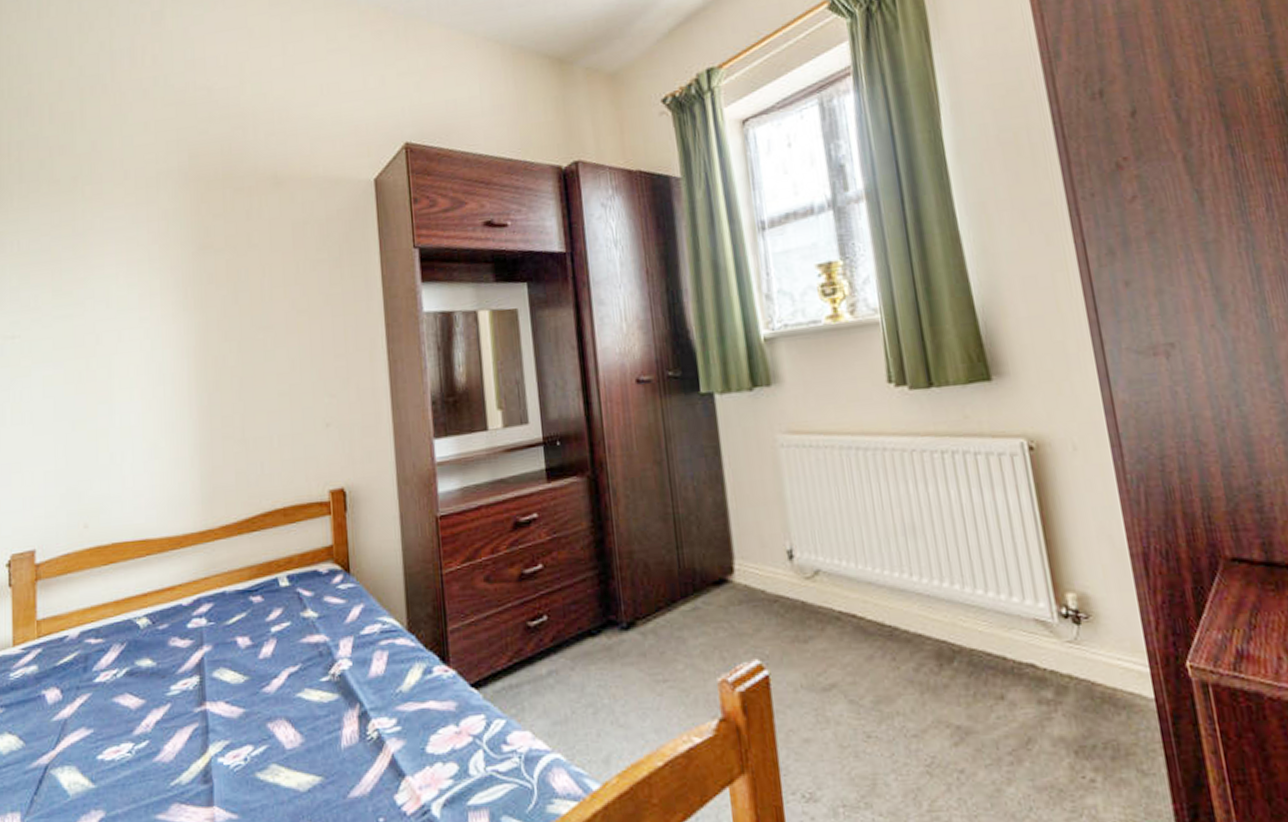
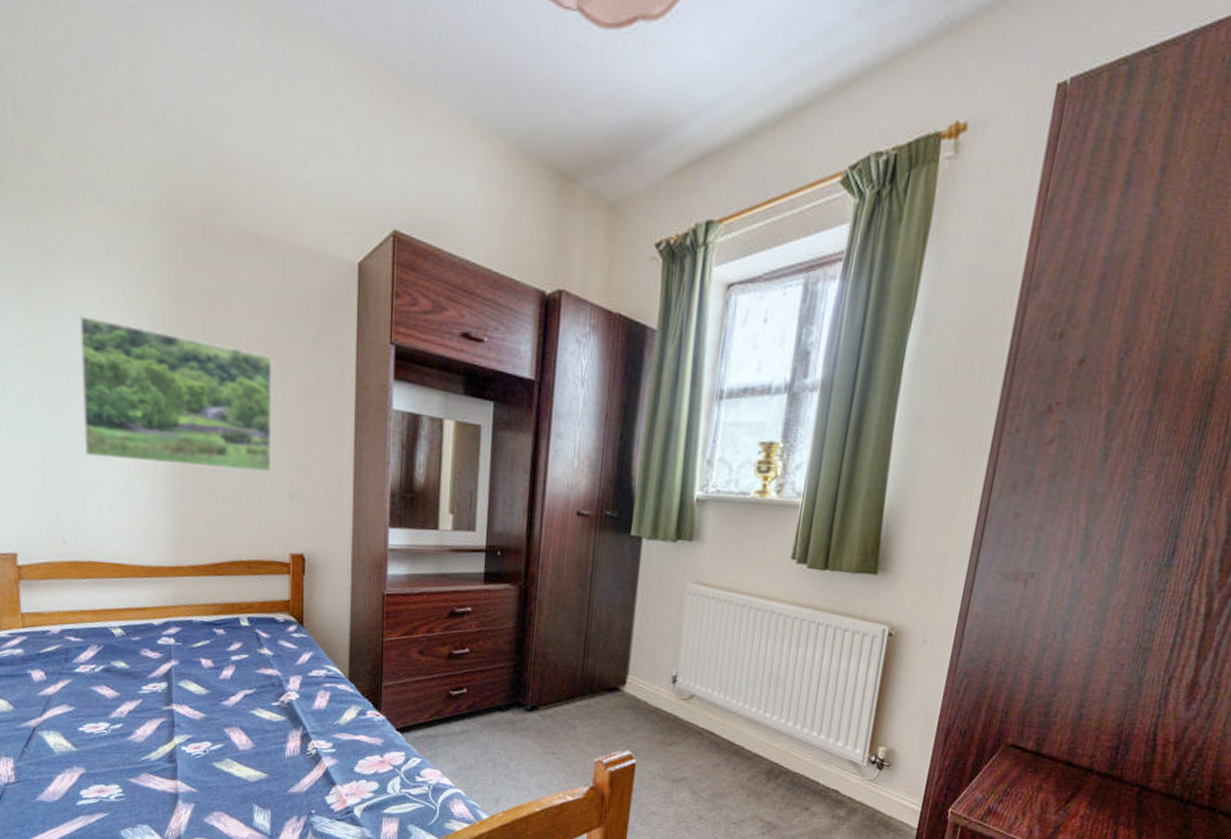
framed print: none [105,283,304,426] -> present [79,314,273,472]

